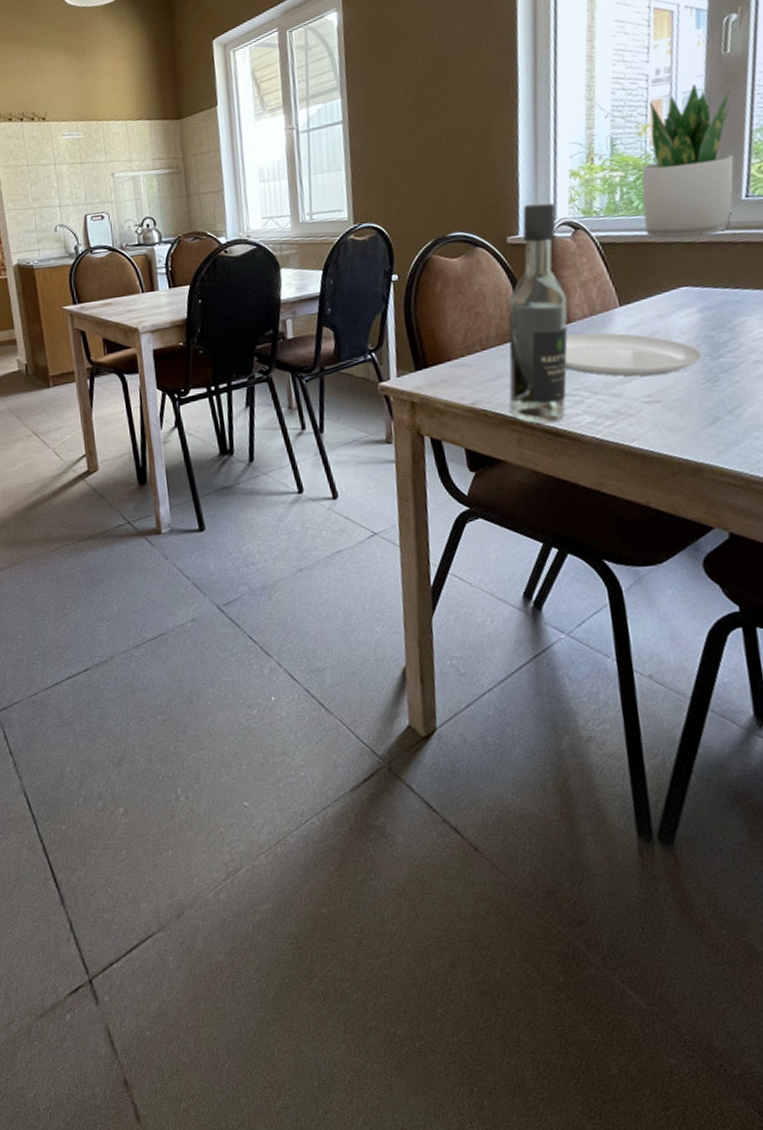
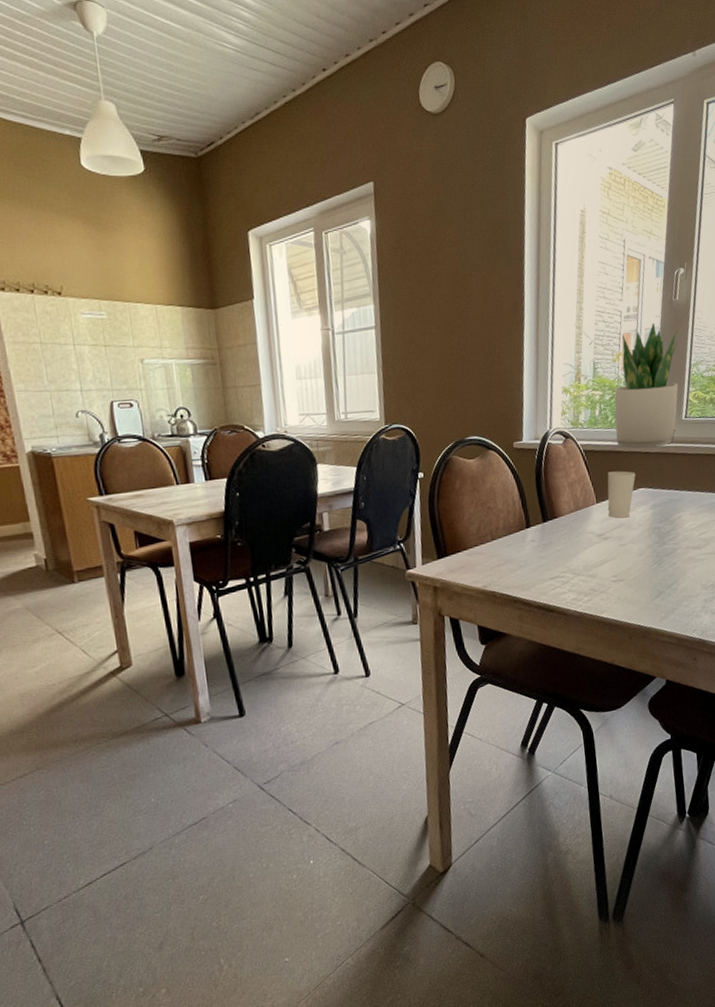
bottle: present [508,202,568,424] -> none [512,414,559,602]
plate: present [564,332,703,377] -> none [555,524,653,561]
cup: none [633,266,675,325] -> present [607,470,636,519]

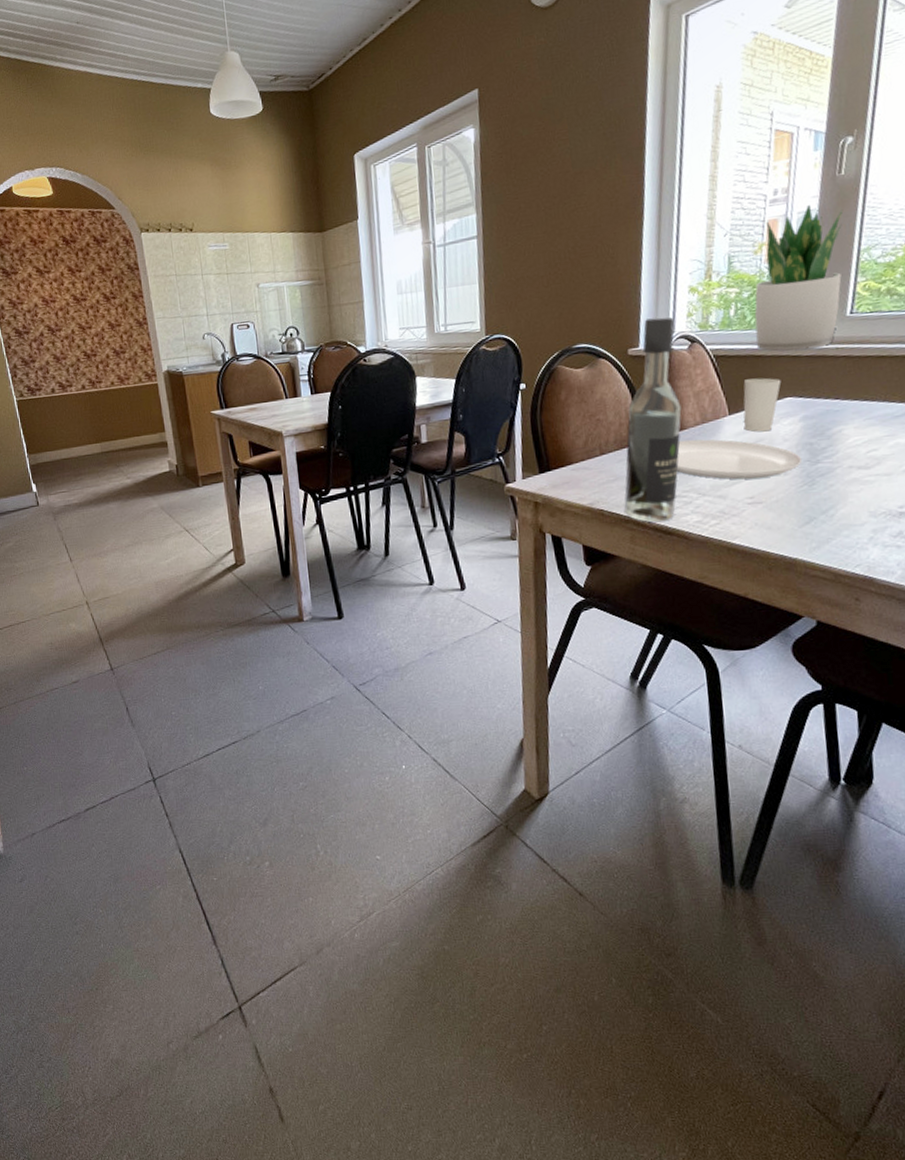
bottle: none [512,414,559,602] -> present [624,317,682,523]
plate: none [555,524,653,561] -> present [676,439,803,480]

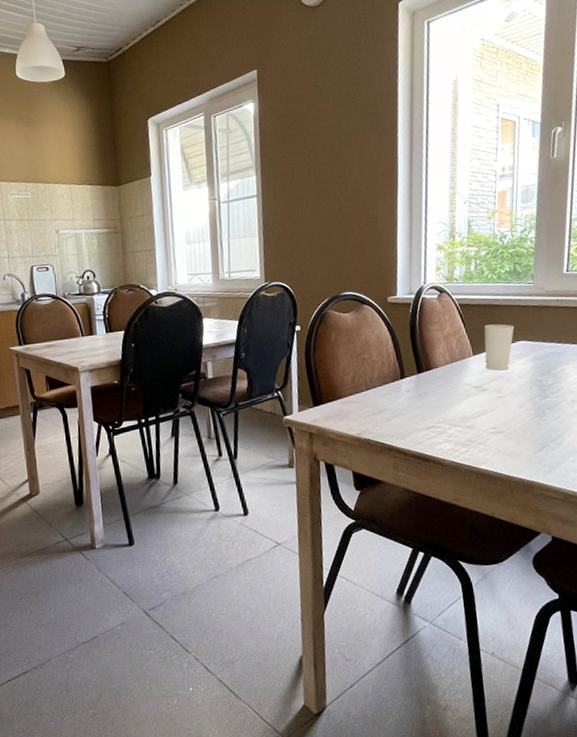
bottle: present [624,317,682,523] -> none [387,270,434,451]
plate: present [676,439,803,480] -> none [430,376,534,412]
planter: present [754,205,844,352] -> none [490,181,558,302]

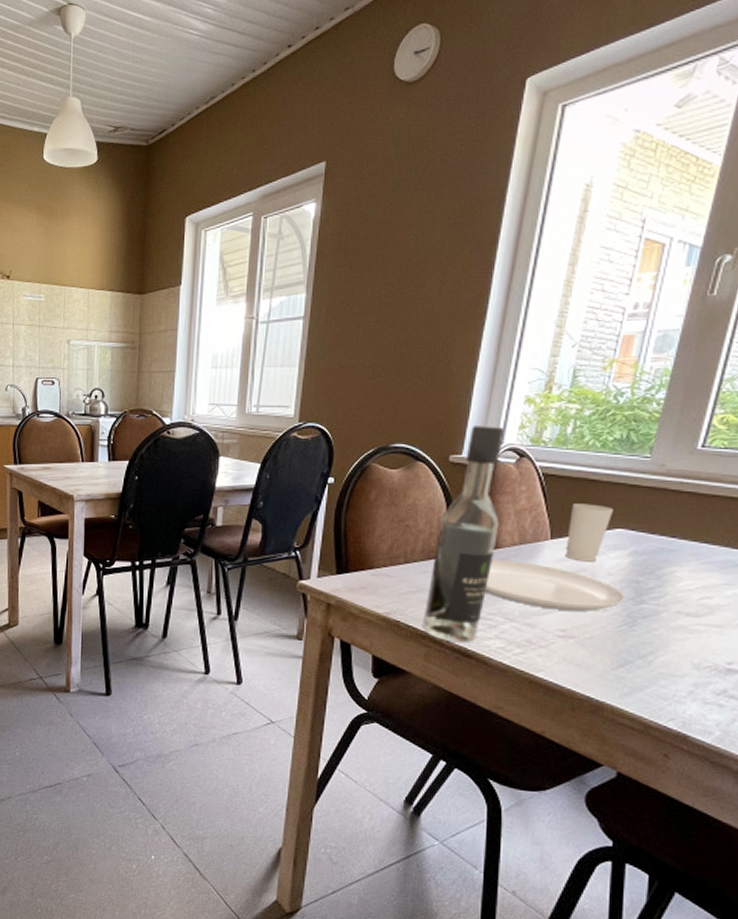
bottle: none [387,270,434,451] -> present [423,426,505,643]
plate: none [430,376,534,412] -> present [484,559,626,611]

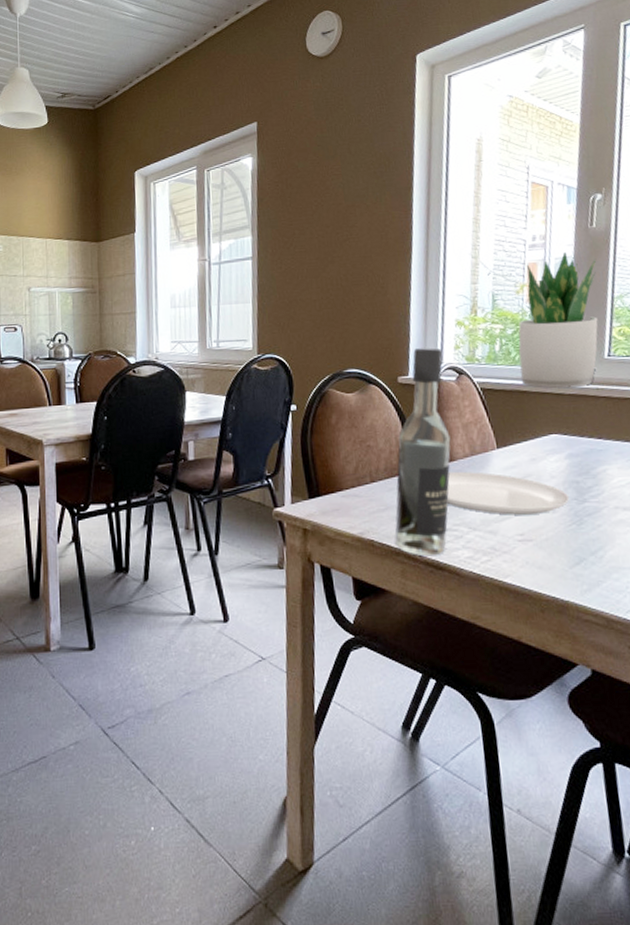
cup: present [565,503,614,562] -> none [510,413,547,468]
planter: none [593,324,710,480] -> present [518,252,598,389]

